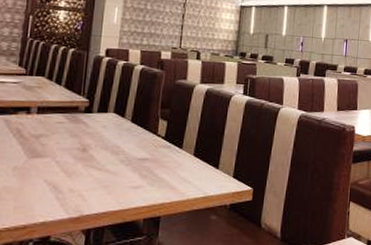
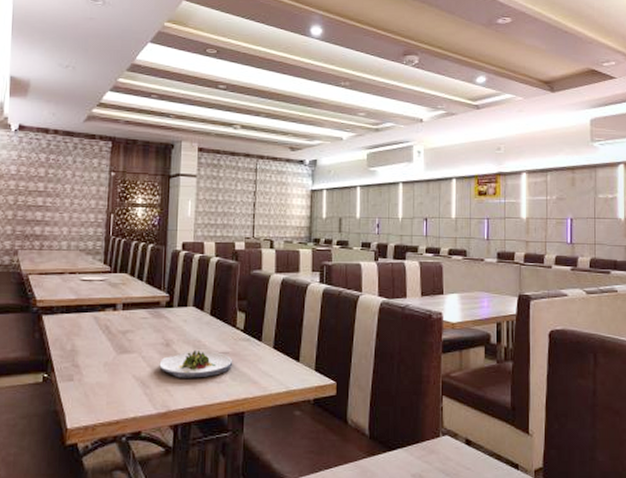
salad plate: none [73,155,152,183] -> present [159,349,233,378]

